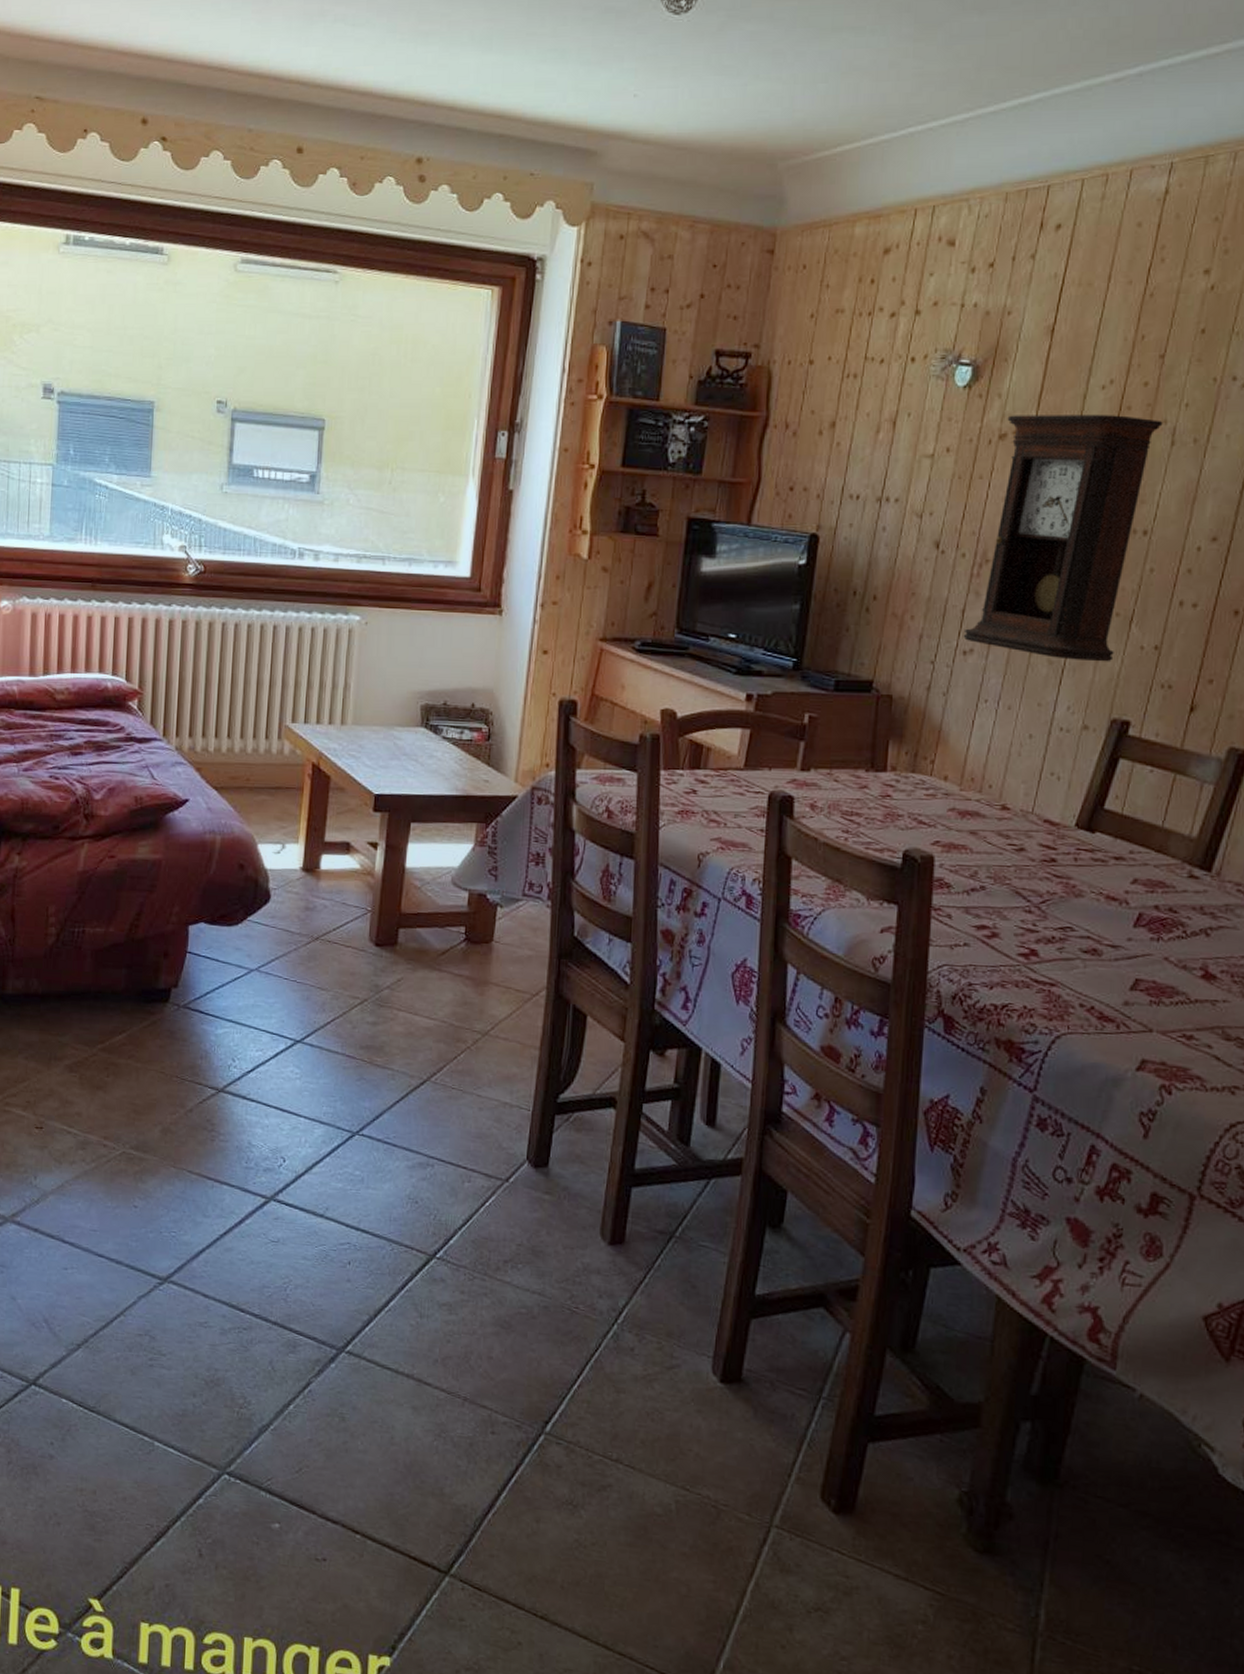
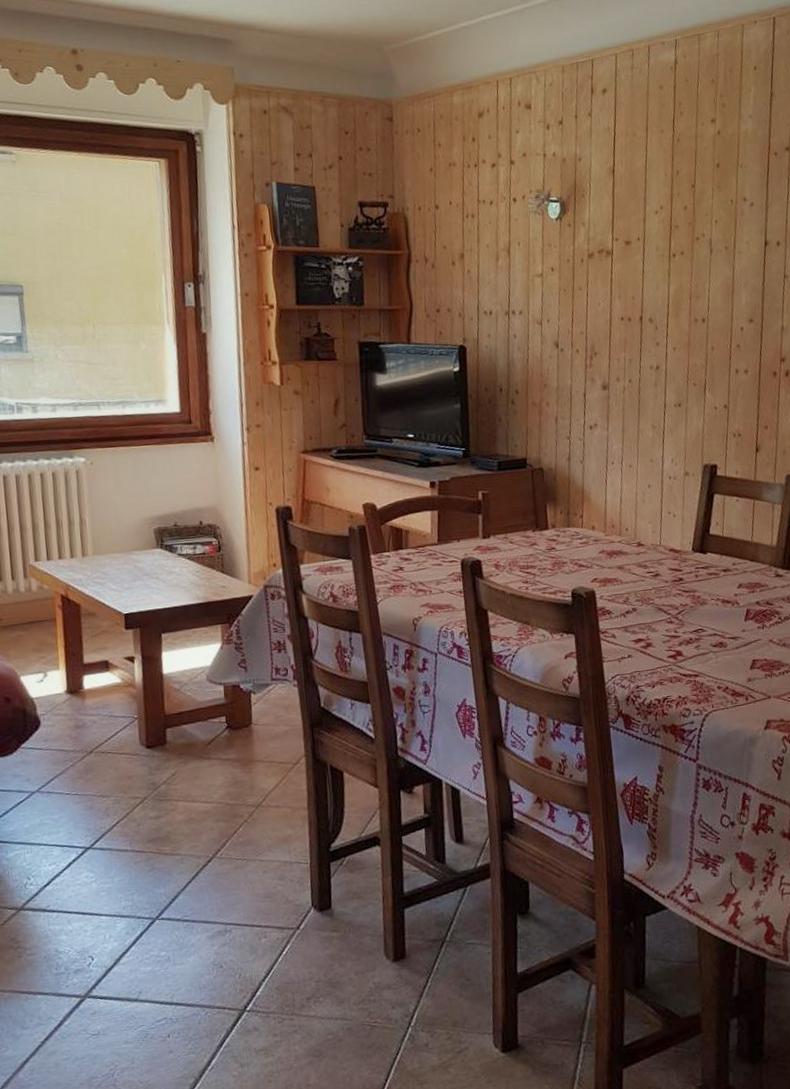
pendulum clock: present [963,414,1163,662] -> none [587,232,702,424]

